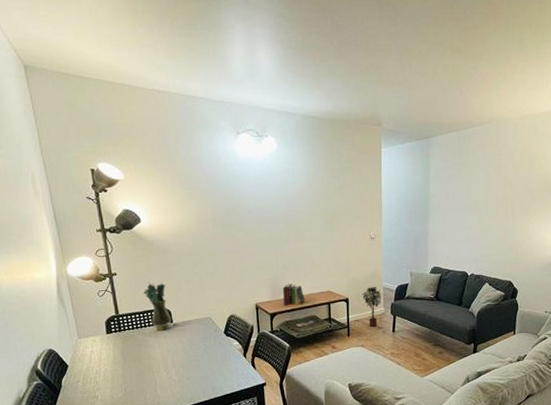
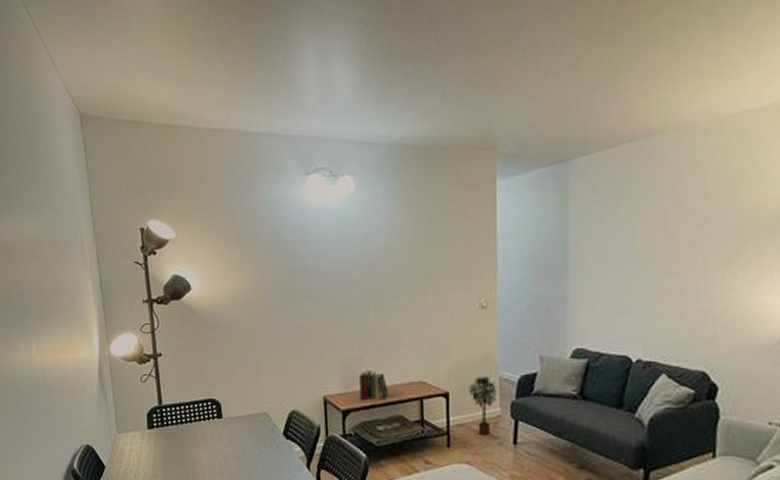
vase: present [143,282,171,331] -> none [190,365,220,428]

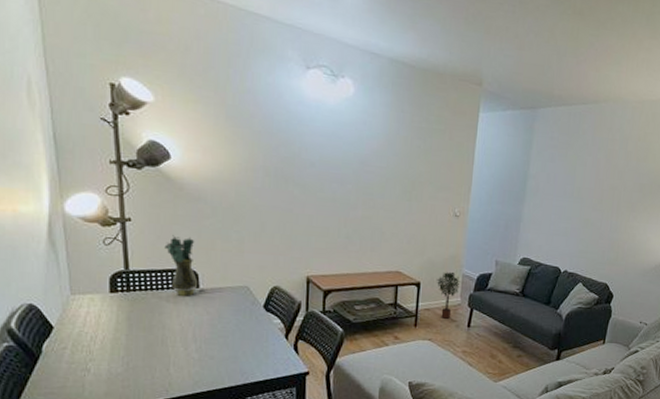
vase: none [190,365,220,428] -> present [164,235,197,296]
books: present [358,370,389,400] -> none [341,257,369,284]

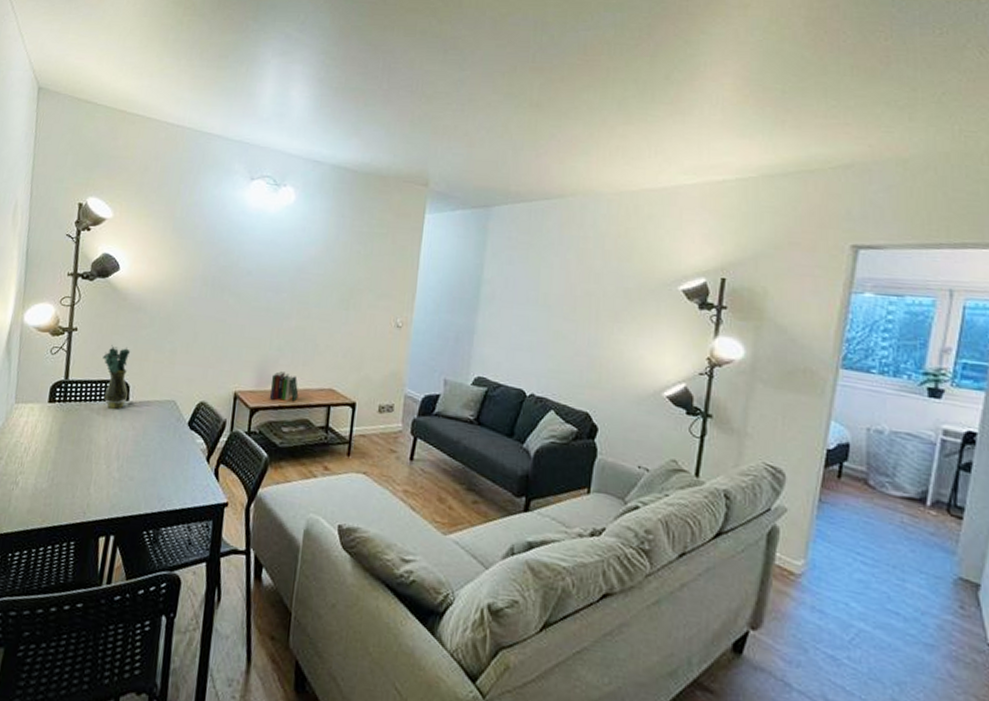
books: none [341,257,369,284] -> present [269,371,299,402]
potted tree: present [437,271,461,319] -> none [374,390,402,449]

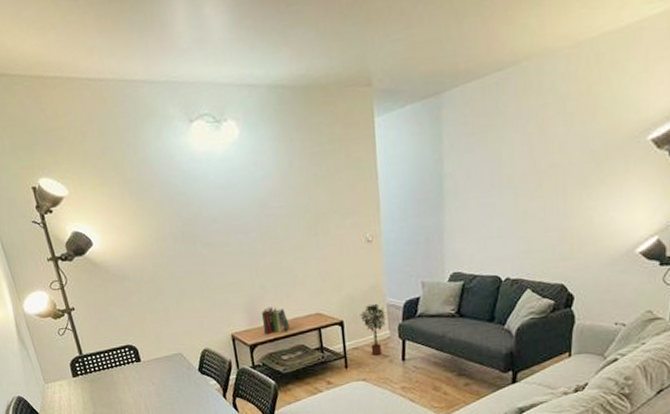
vase: present [102,345,131,409] -> none [105,315,139,371]
potted tree: none [374,390,402,449] -> present [360,303,387,355]

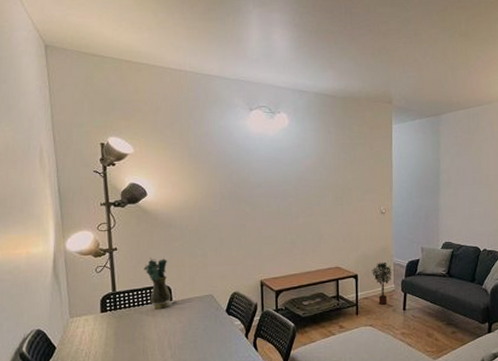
vase: none [105,315,139,371] -> present [144,257,170,309]
books: present [261,307,290,334] -> none [289,259,313,282]

